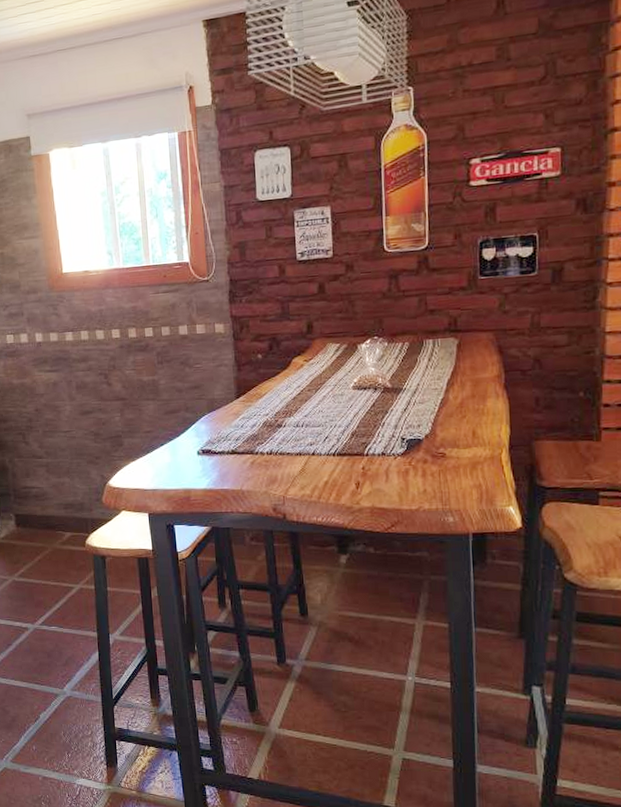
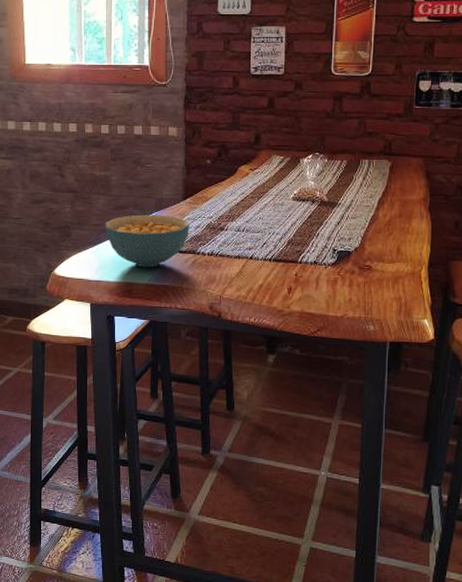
cereal bowl: none [157,416,245,473] -> present [105,214,189,268]

